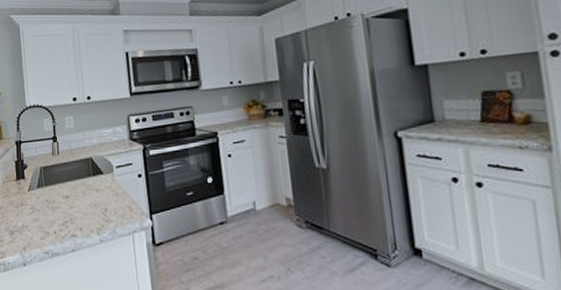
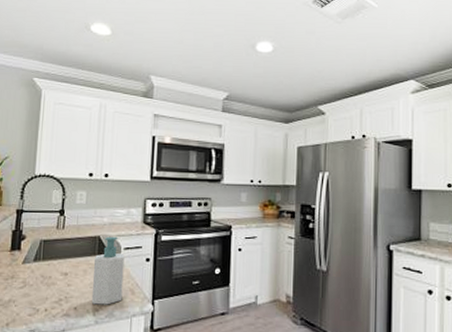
soap bottle: none [90,156,122,224] -> present [91,236,125,305]

